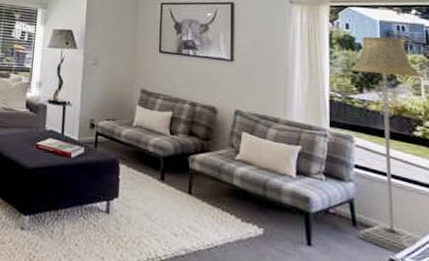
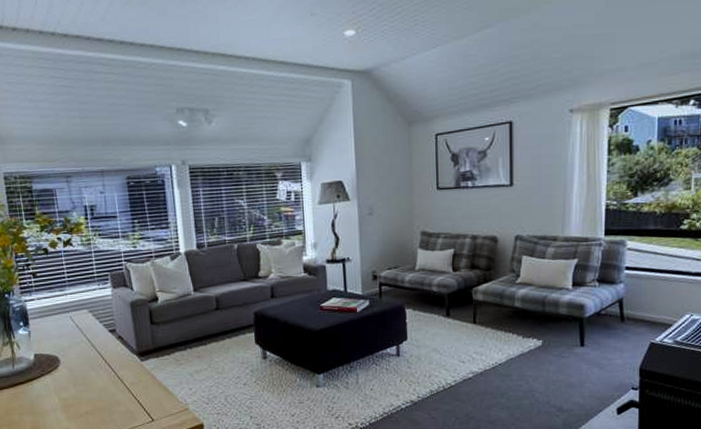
floor lamp: present [350,36,421,255] -> none [625,133,693,337]

